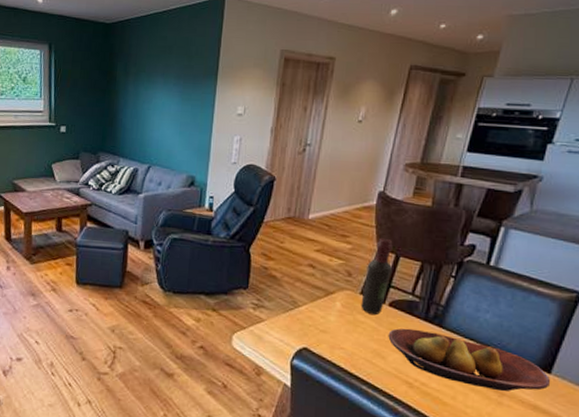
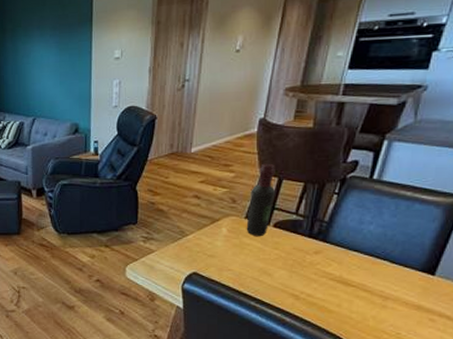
fruit bowl: present [388,328,551,392] -> none [274,246,435,296]

